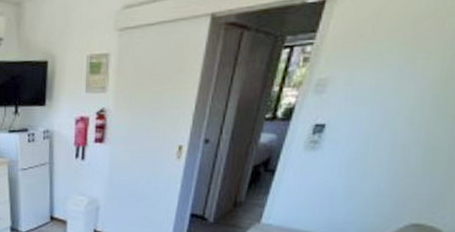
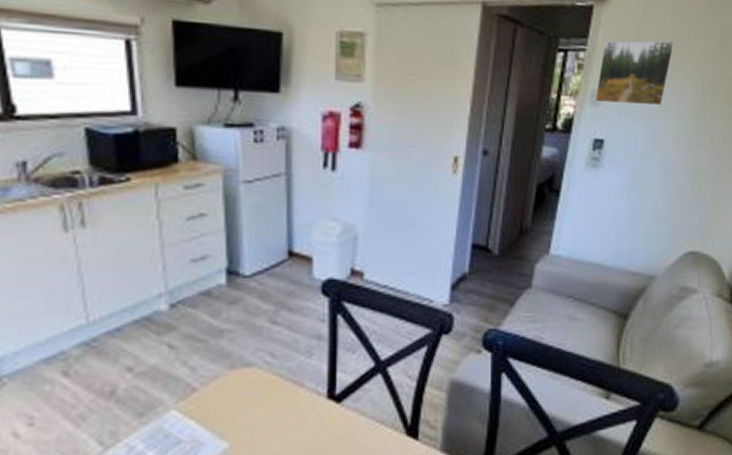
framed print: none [318,22,420,91] -> present [594,40,675,106]

